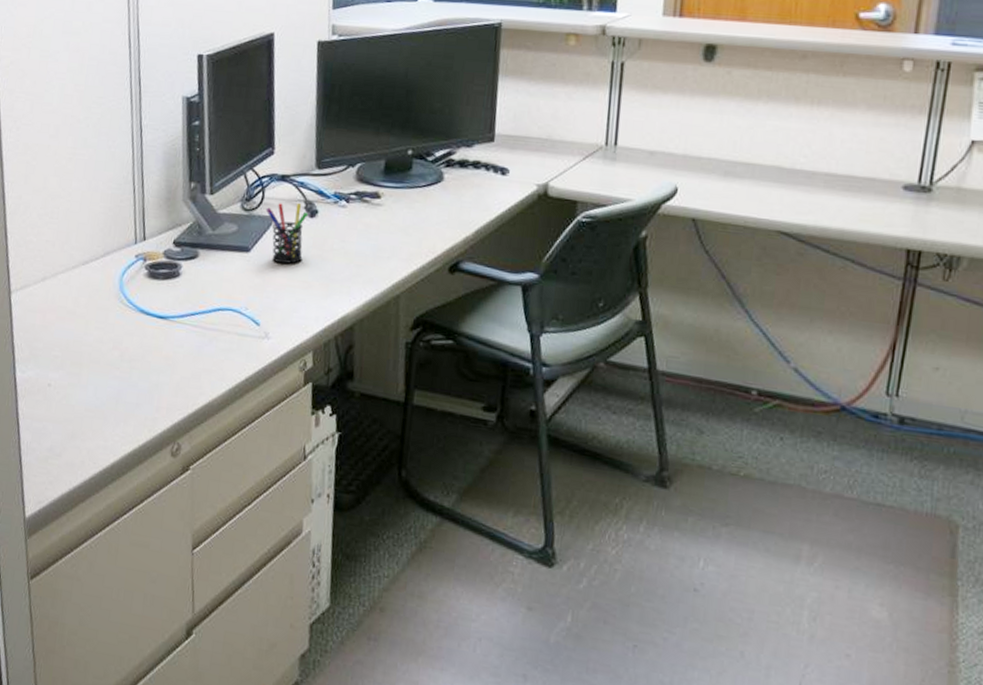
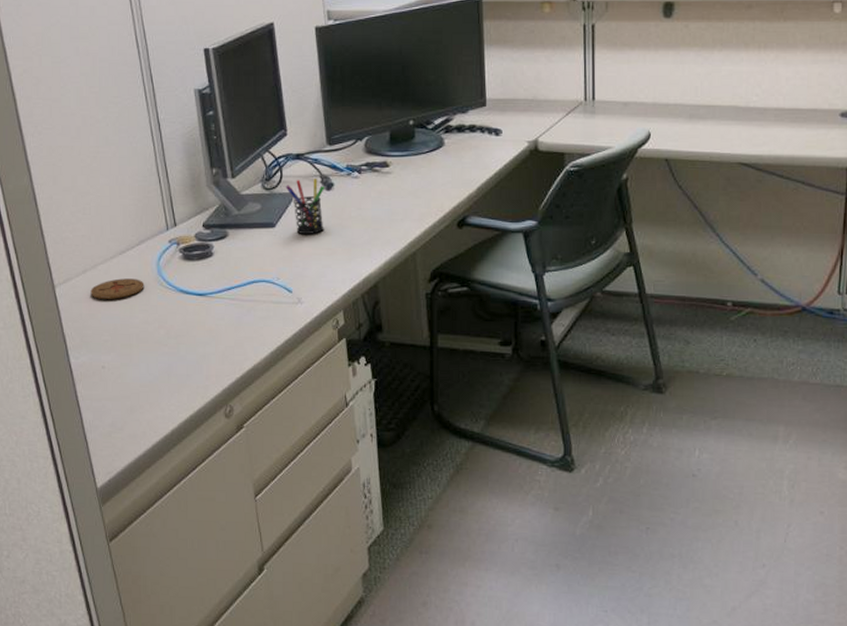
coaster: none [46,290,104,313] -> present [90,278,145,299]

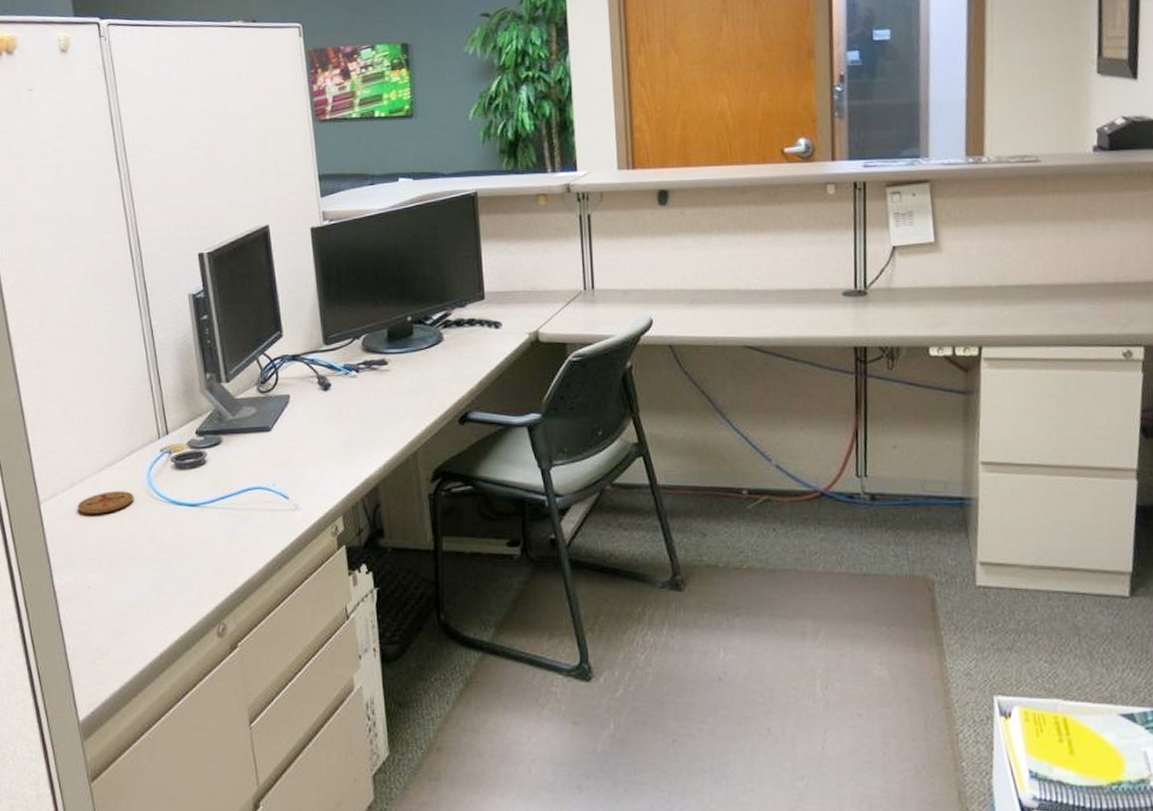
pen holder: present [285,179,324,235] -> none [281,379,322,438]

